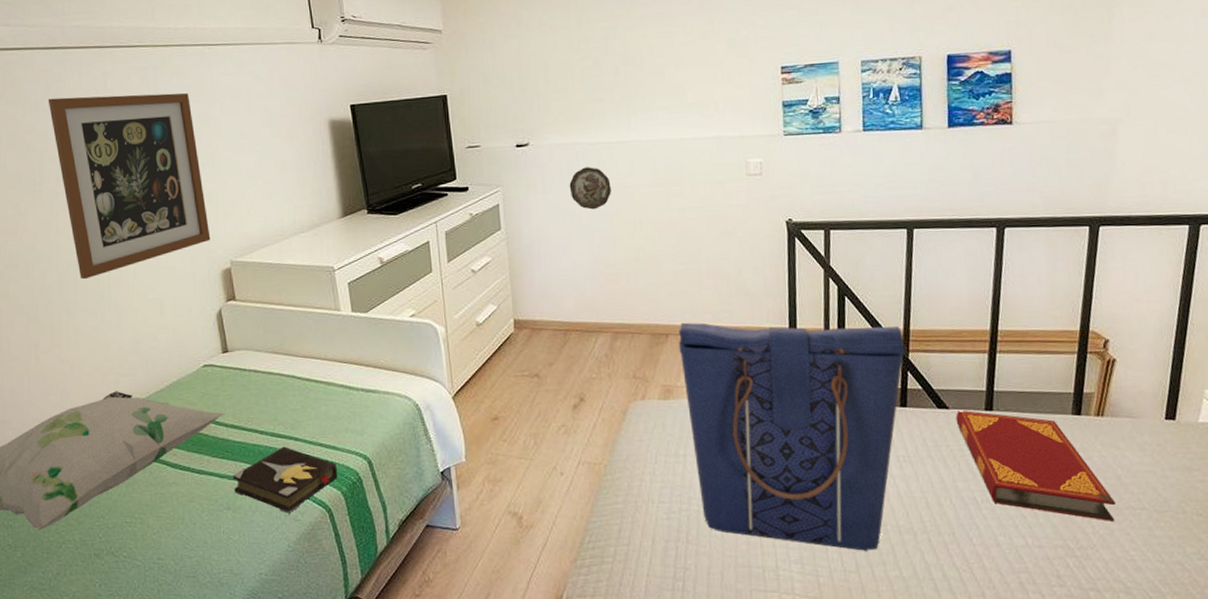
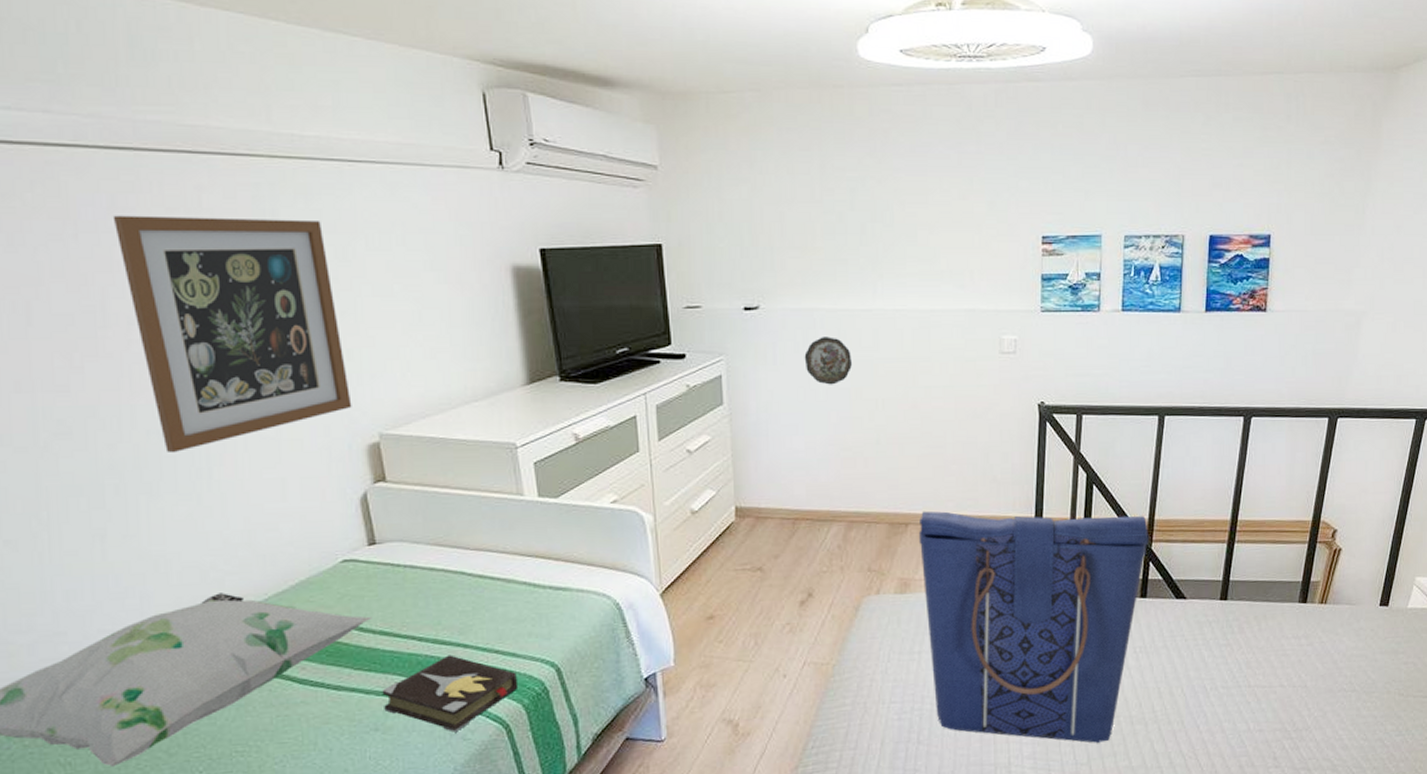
hardback book: present [955,410,1115,521] -> none [1192,600,1330,704]

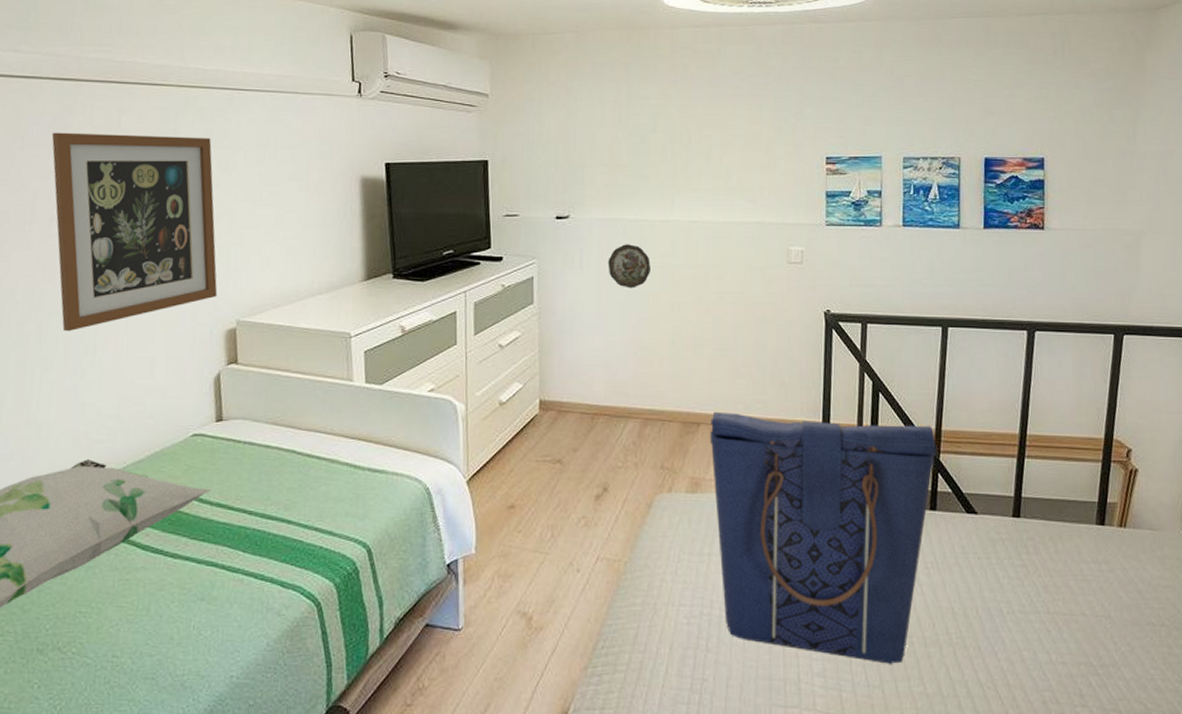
hardback book: present [382,655,517,732] -> none [211,530,332,607]

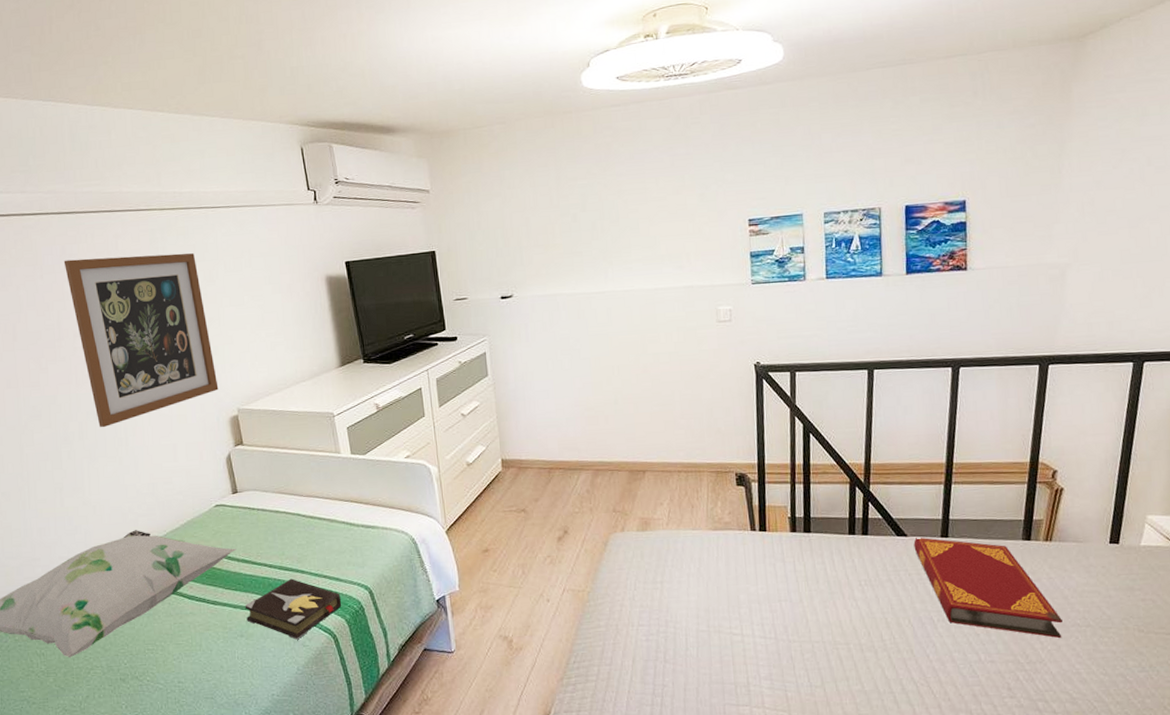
hardback book: none [211,530,332,607] -> present [245,578,341,640]
decorative plate: present [608,244,650,288] -> none [551,316,590,356]
tote bag: present [710,411,936,664] -> none [655,459,866,668]
hardback book: none [984,516,1137,638] -> present [913,537,1062,638]

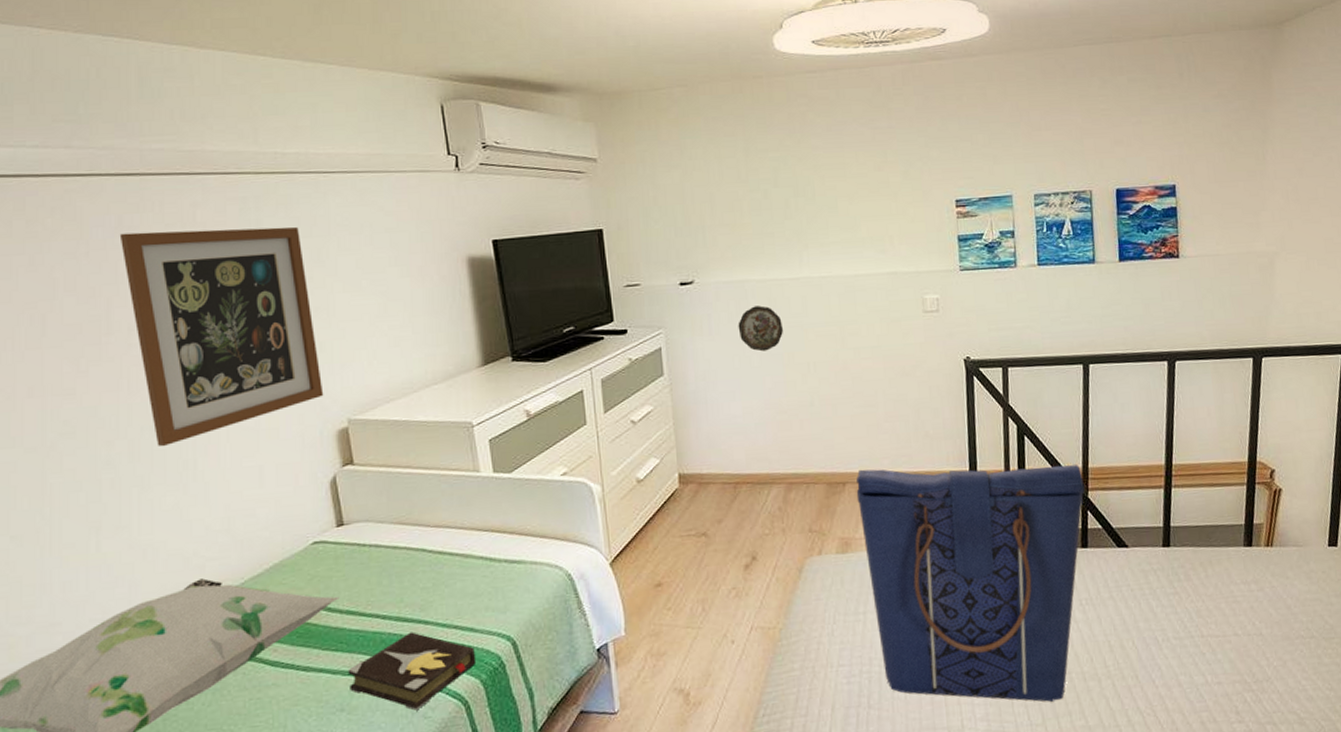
decorative plate: none [551,316,590,356] -> present [738,305,783,352]
tote bag: none [655,459,866,668] -> present [856,465,1085,702]
hardback book: present [913,537,1062,638] -> none [1135,548,1287,653]

